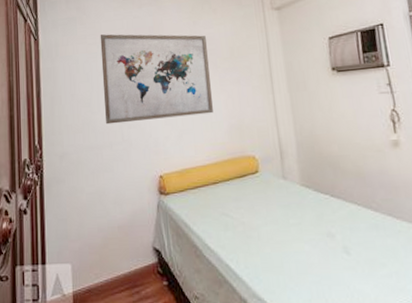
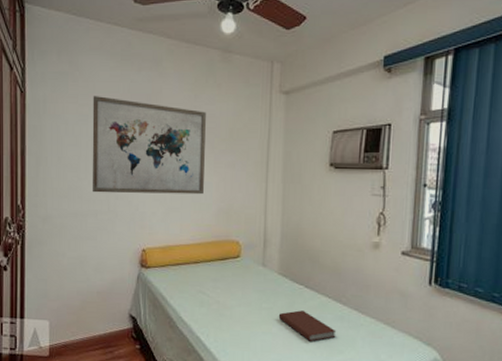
book: none [308,222,375,256] -> present [278,310,337,341]

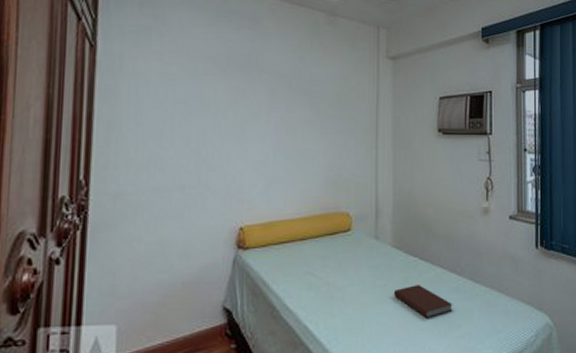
wall art: present [92,96,206,195] -> none [179,54,311,164]

